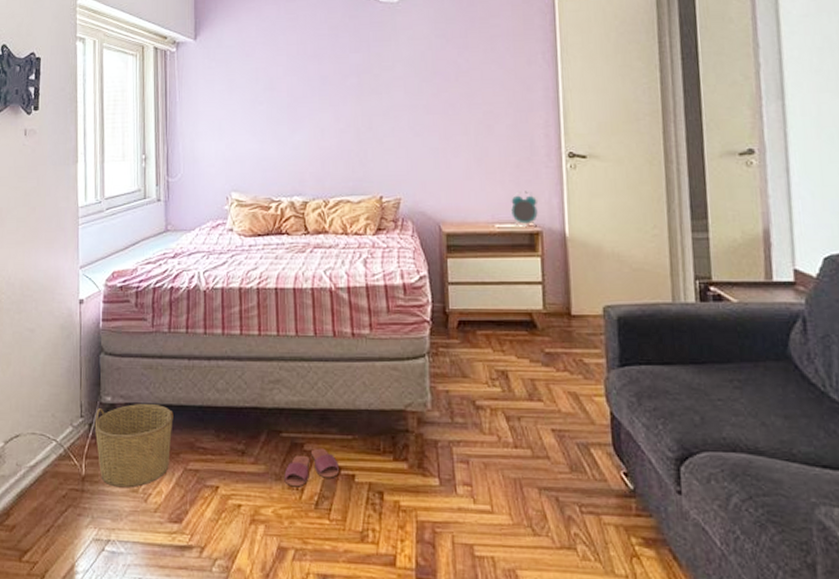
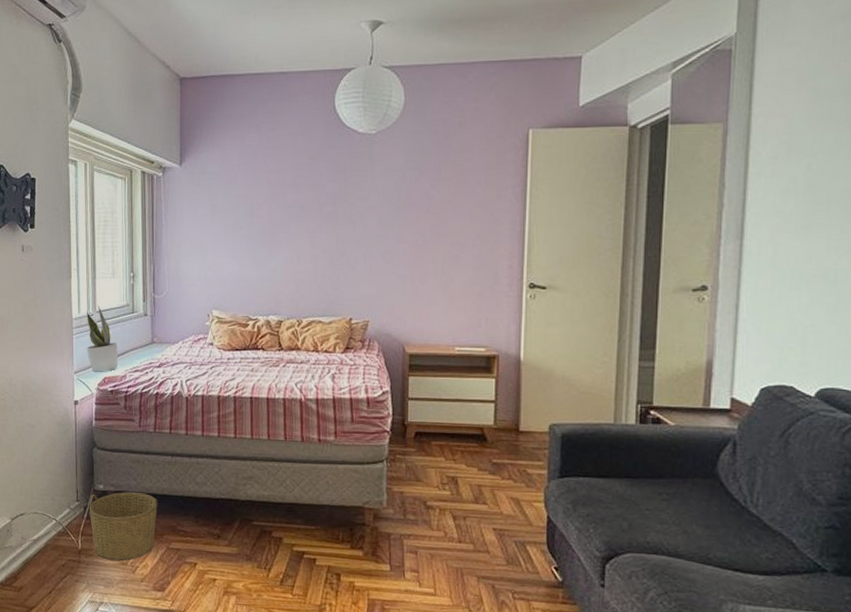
potted plant: none [93,190,128,267] -> present [86,304,118,373]
slippers: present [284,448,339,487] -> none [254,535,302,567]
alarm clock: present [511,191,538,227] -> none [471,317,496,351]

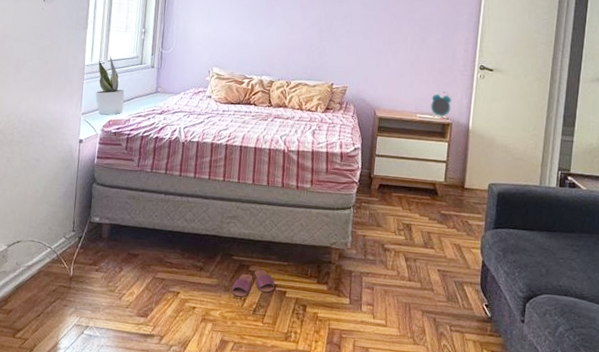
basket: present [89,492,158,561] -> none [83,225,149,288]
slippers: none [254,535,302,567] -> present [231,269,275,298]
alarm clock: none [471,317,496,351] -> present [431,91,451,119]

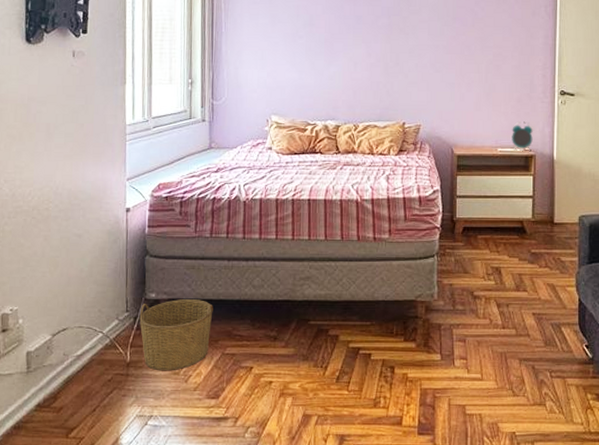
basket: none [83,225,149,288] -> present [139,299,213,371]
potted plant: present [95,54,125,116] -> none [140,110,174,180]
slippers: present [231,269,275,298] -> none [311,333,358,365]

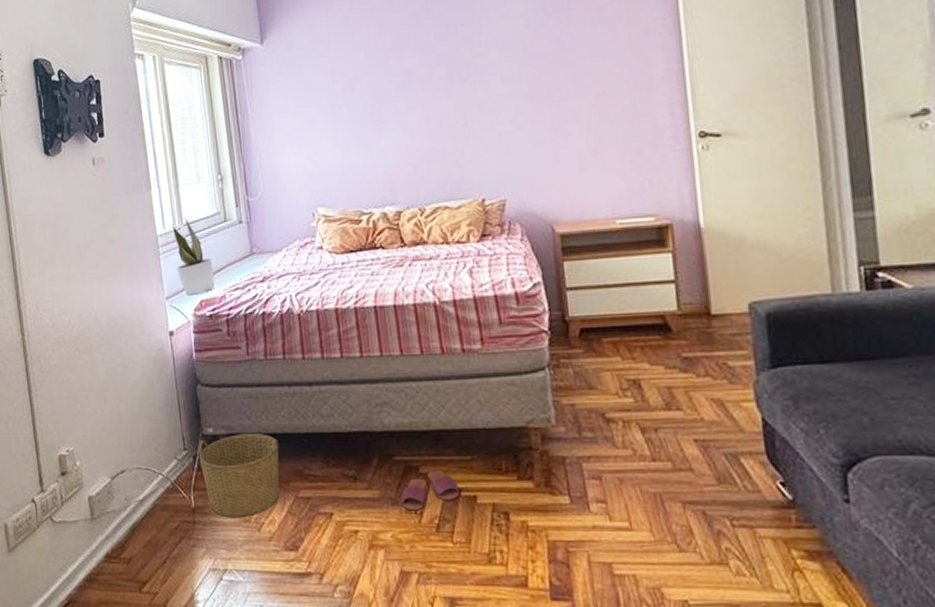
potted plant: none [140,110,174,180] -> present [173,216,215,297]
slippers: none [311,333,358,365] -> present [400,470,459,511]
alarm clock: present [512,121,533,151] -> none [633,179,666,221]

